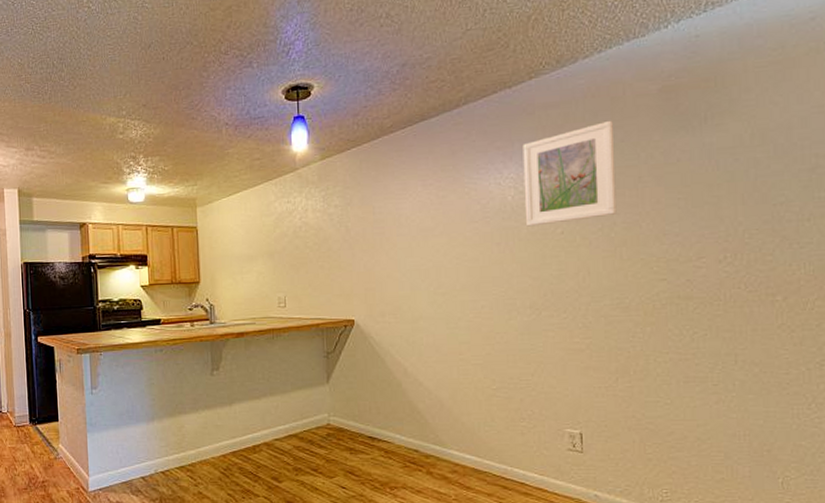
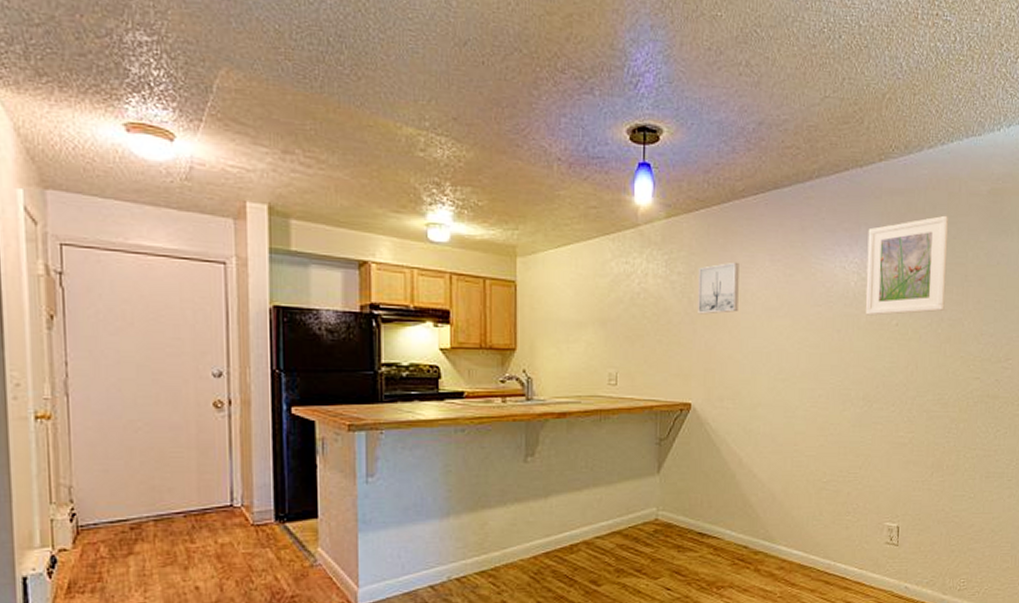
wall art: none [353,190,394,240] -> present [697,261,739,315]

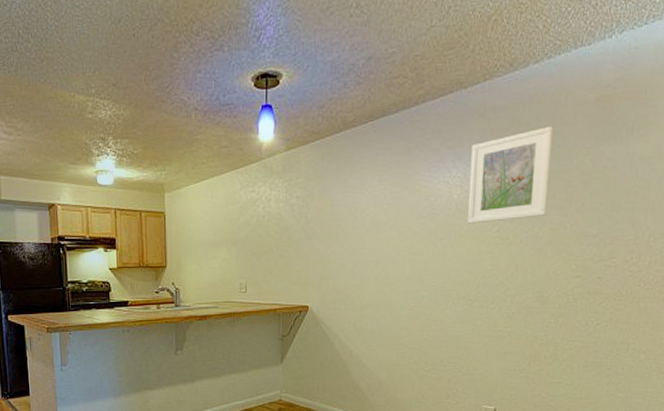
wall art: present [697,261,739,315] -> none [313,184,350,231]

